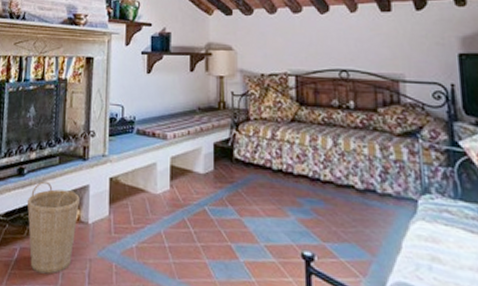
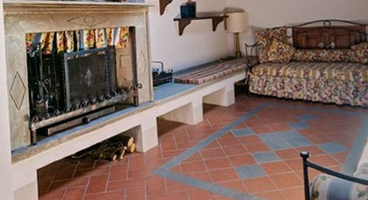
basket: present [26,181,80,274] -> none [92,125,135,193]

